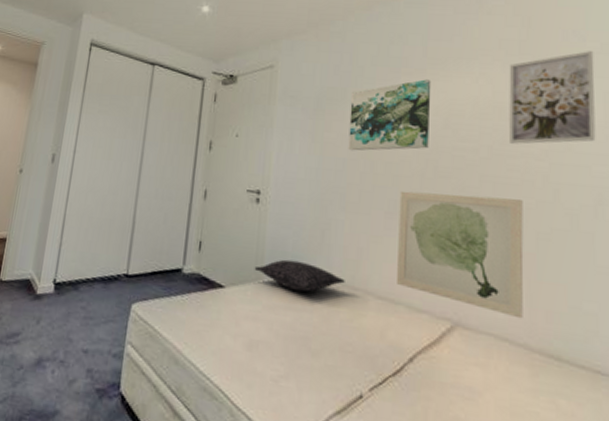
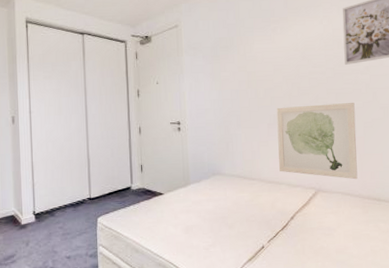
pillow: present [254,259,345,293] -> none [183,167,246,188]
wall art: present [348,79,431,151] -> none [237,25,293,84]

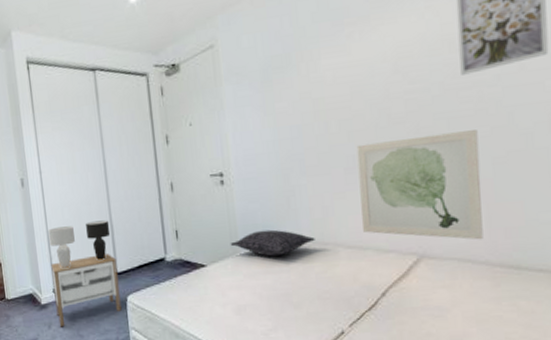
table lamp: none [33,154,87,194] -> present [48,220,111,268]
nightstand: none [33,182,92,245] -> present [51,254,122,327]
pillow: none [183,167,246,188] -> present [230,229,315,257]

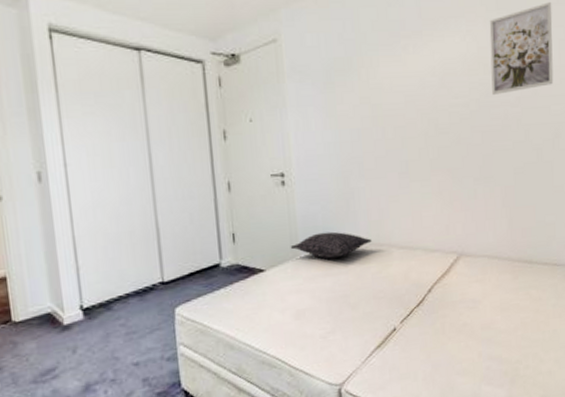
table lamp: present [48,220,111,268] -> none [74,222,156,280]
nightstand: present [51,254,122,327] -> none [77,261,168,351]
wall art: present [356,130,483,240] -> none [409,143,507,239]

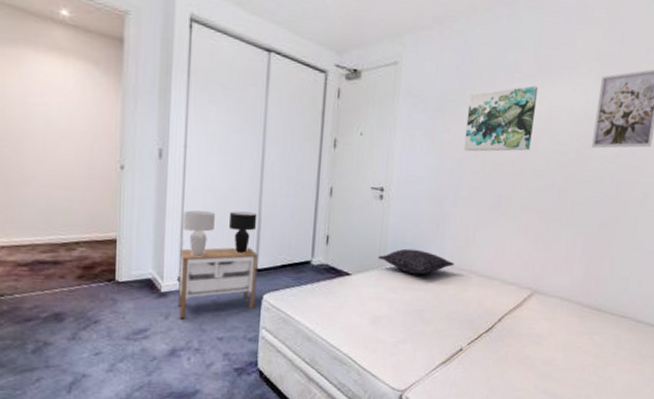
table lamp: none [74,222,156,280] -> present [183,210,258,256]
nightstand: none [77,261,168,351] -> present [178,247,258,319]
wall art: none [357,41,429,120] -> present [464,85,539,152]

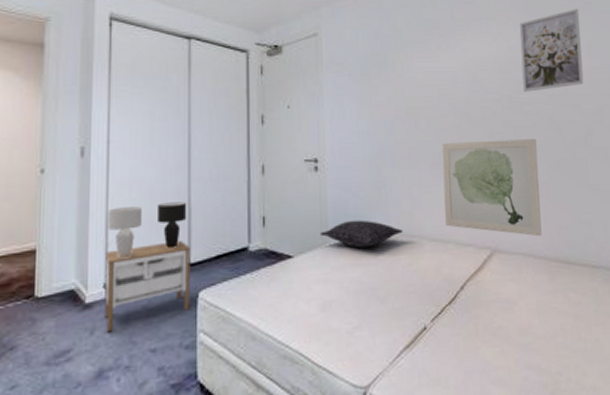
wall art: present [464,85,539,152] -> none [392,40,462,111]
wall art: none [495,187,594,284] -> present [442,139,542,237]

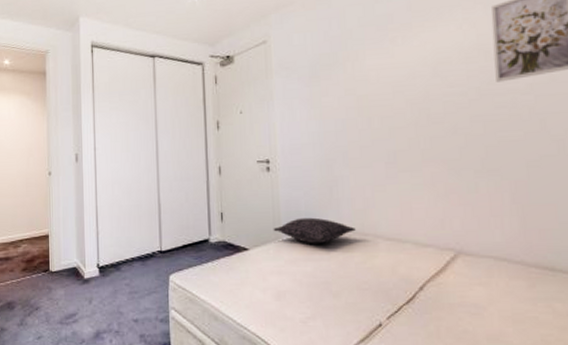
nightstand: present [104,241,190,333] -> none [97,232,163,303]
table lamp: present [108,202,187,257] -> none [97,199,158,243]
wall art: present [442,139,542,237] -> none [397,134,519,240]

